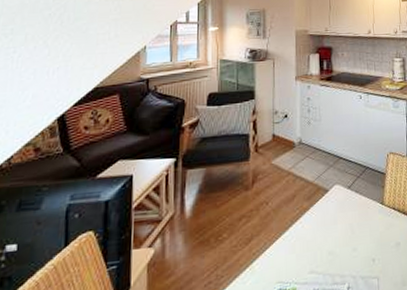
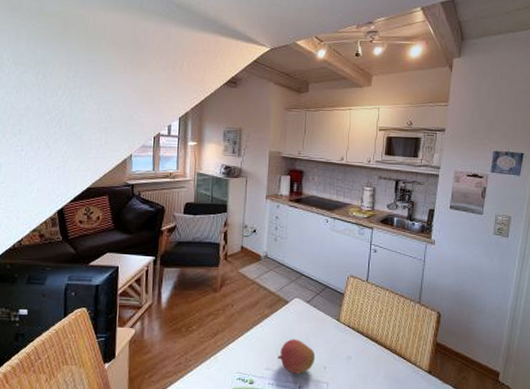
fruit: none [322,232,363,274] -> present [278,339,316,374]

